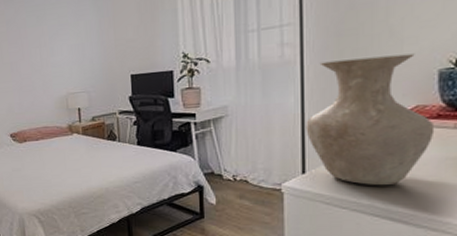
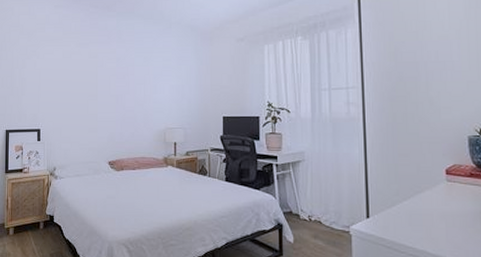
vase: present [306,53,435,186] -> none [368,121,469,234]

